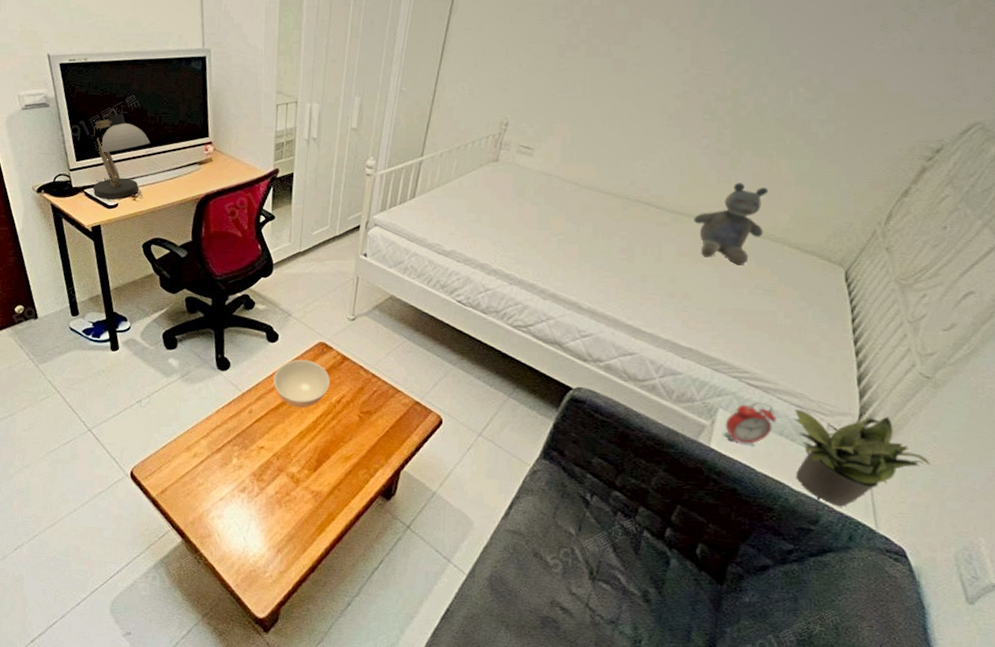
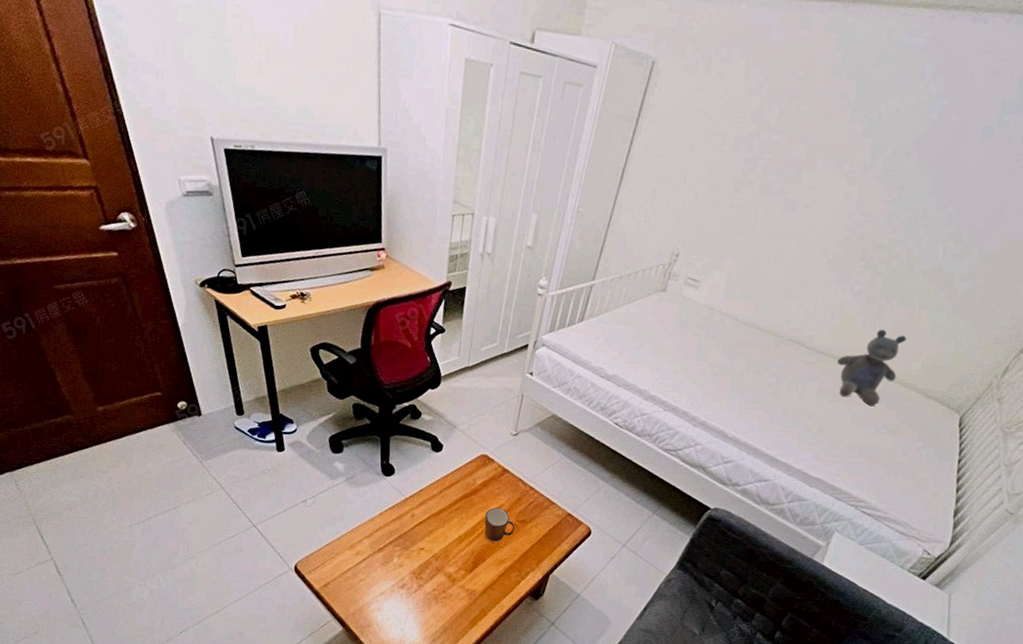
desk lamp: present [91,108,151,199] -> none [258,203,321,300]
bowl: present [273,359,331,408] -> none [436,469,491,515]
mug: none [326,398,360,437] -> present [484,507,515,543]
alarm clock: present [724,401,777,445] -> none [836,527,882,564]
potted plant: present [793,409,932,506] -> none [890,535,1001,618]

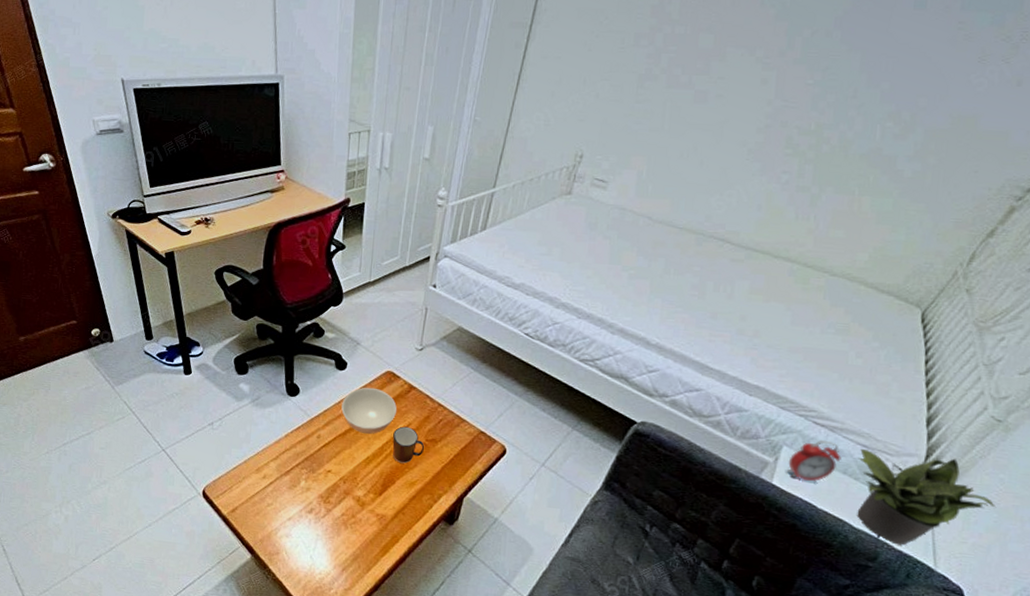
bowl: none [436,469,491,515] -> present [341,387,397,435]
stuffed bear: present [836,329,907,406] -> none [768,220,848,303]
alarm clock: none [836,527,882,564] -> present [787,439,841,483]
potted plant: none [890,535,1001,618] -> present [857,448,997,545]

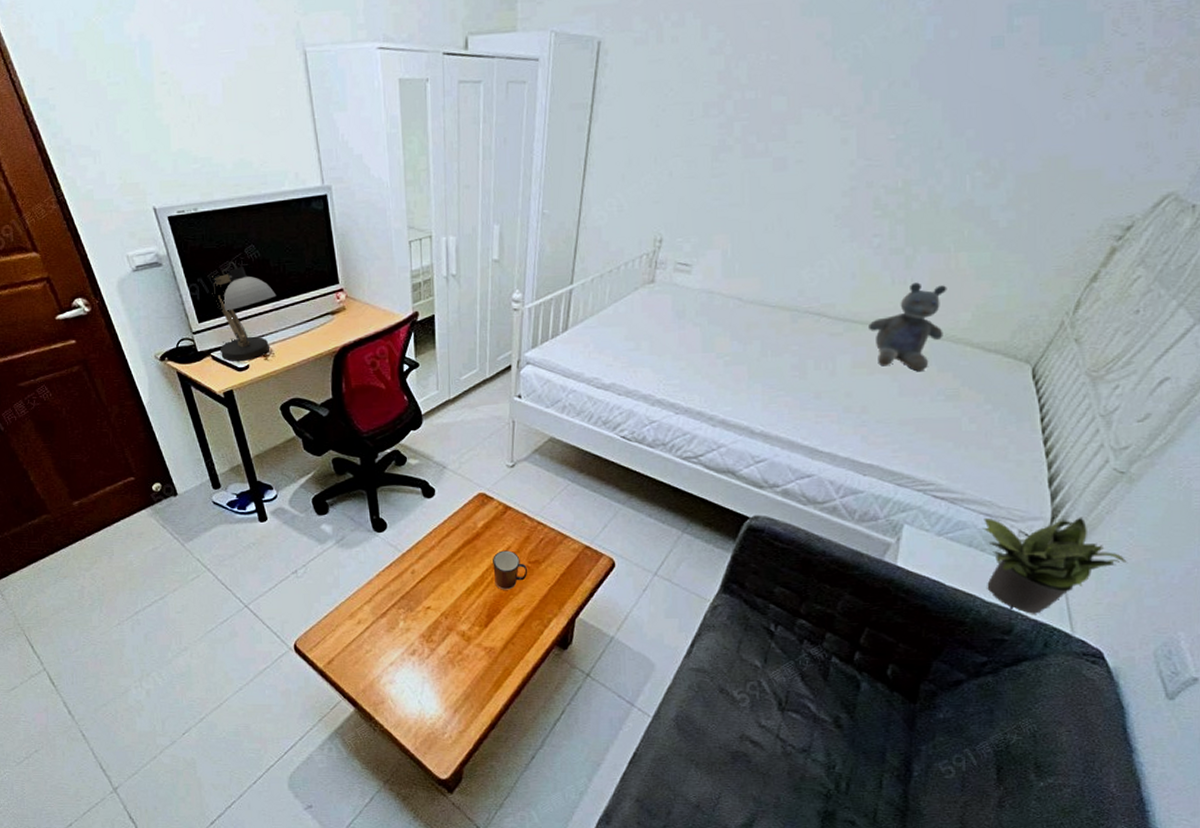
desk lamp: none [165,134,223,226] -> present [212,261,277,361]
bowl: present [341,387,397,435] -> none [434,512,494,564]
stuffed bear: none [768,220,848,303] -> present [867,282,947,371]
alarm clock: present [787,439,841,483] -> none [911,513,965,559]

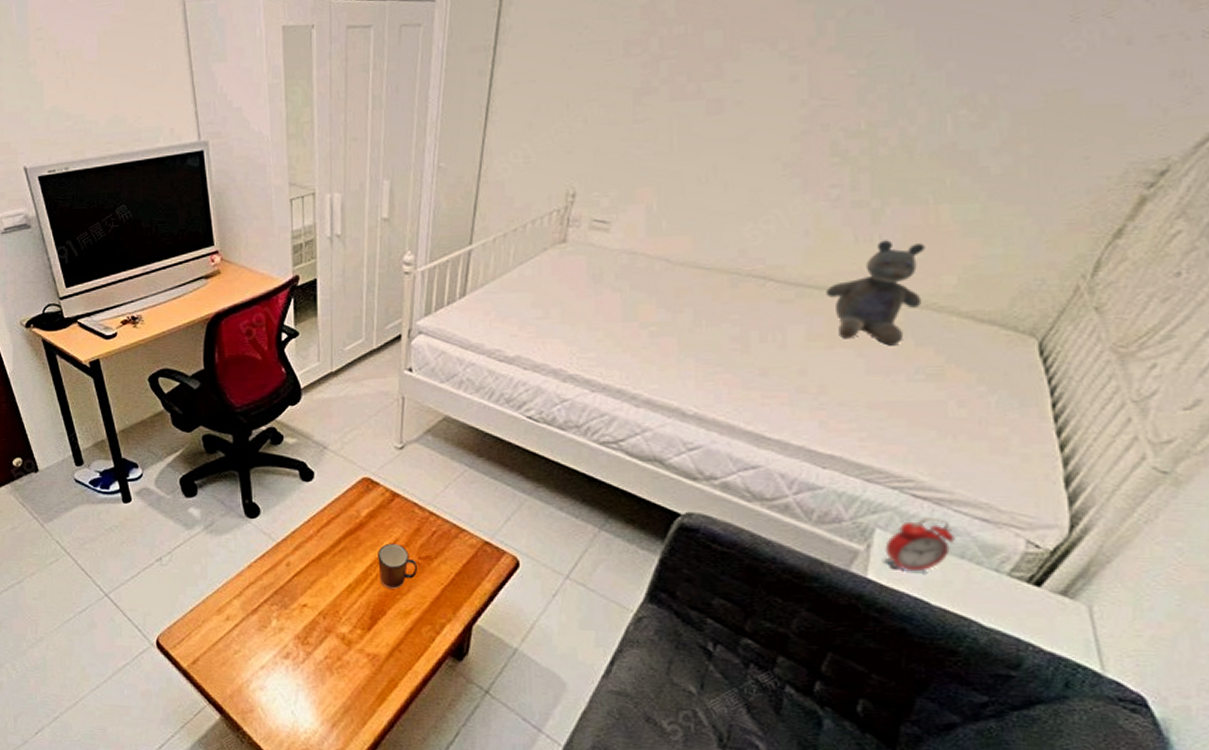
desk lamp: present [212,261,277,361] -> none [80,222,148,329]
alarm clock: none [911,513,965,559] -> present [885,516,955,572]
potted plant: present [982,517,1128,613] -> none [978,523,1178,644]

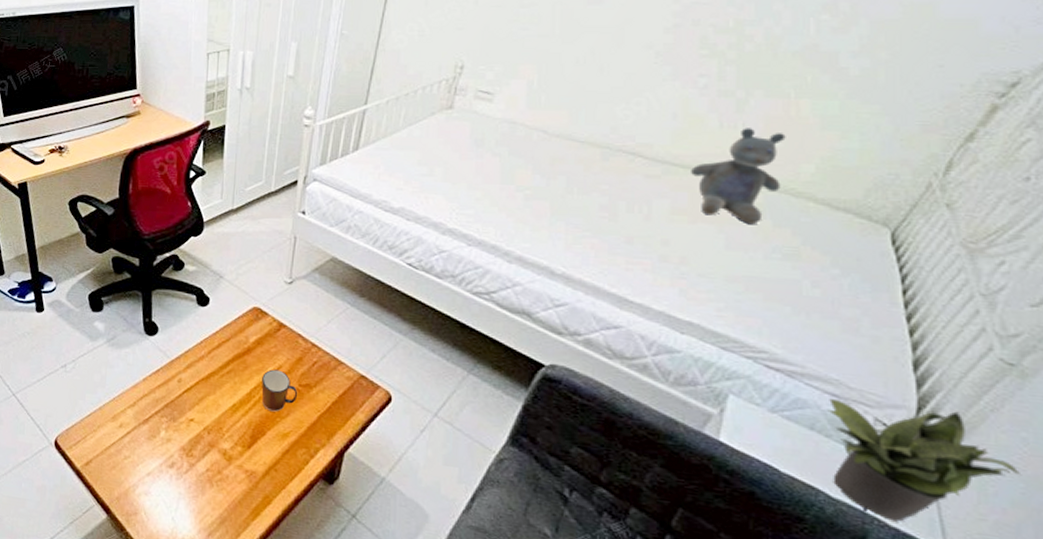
alarm clock: present [885,516,955,572] -> none [737,387,805,440]
potted plant: none [978,523,1178,644] -> present [827,398,1022,521]

